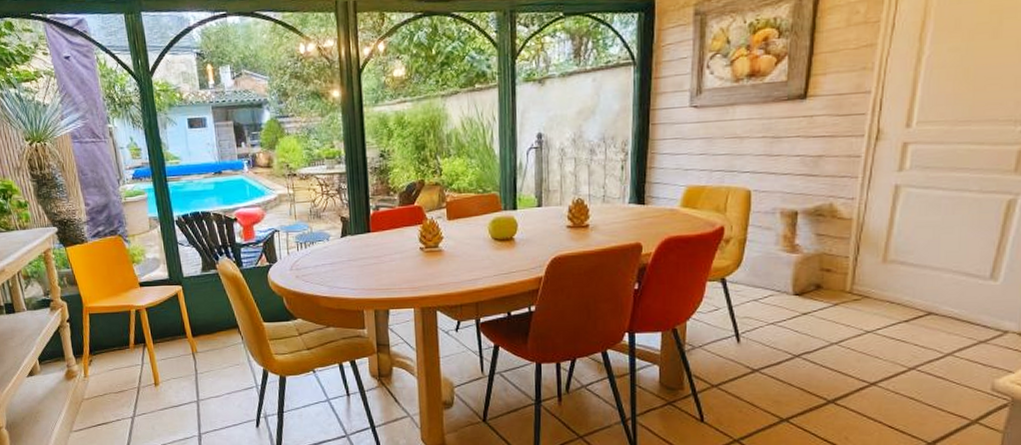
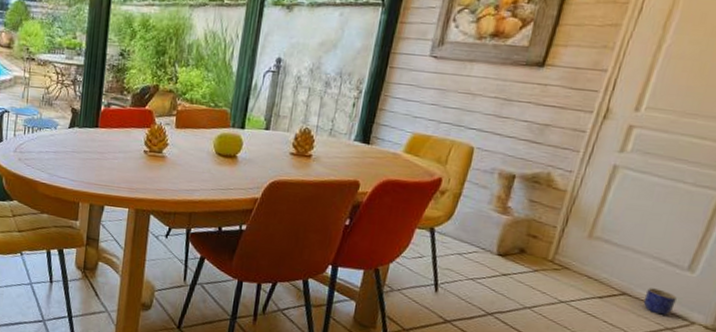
planter: none [951,303,984,329] -> present [643,288,677,315]

